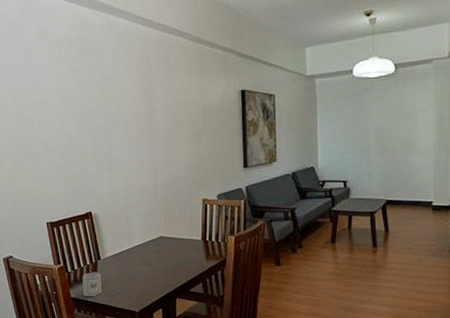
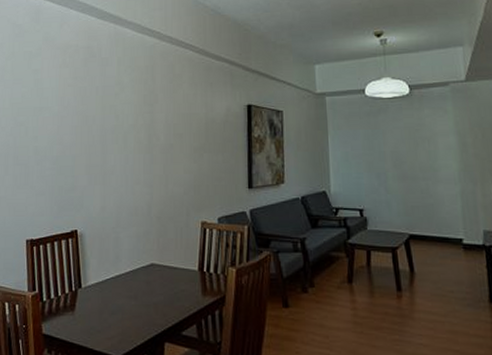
cup: present [82,272,102,296] -> none [57,303,81,334]

